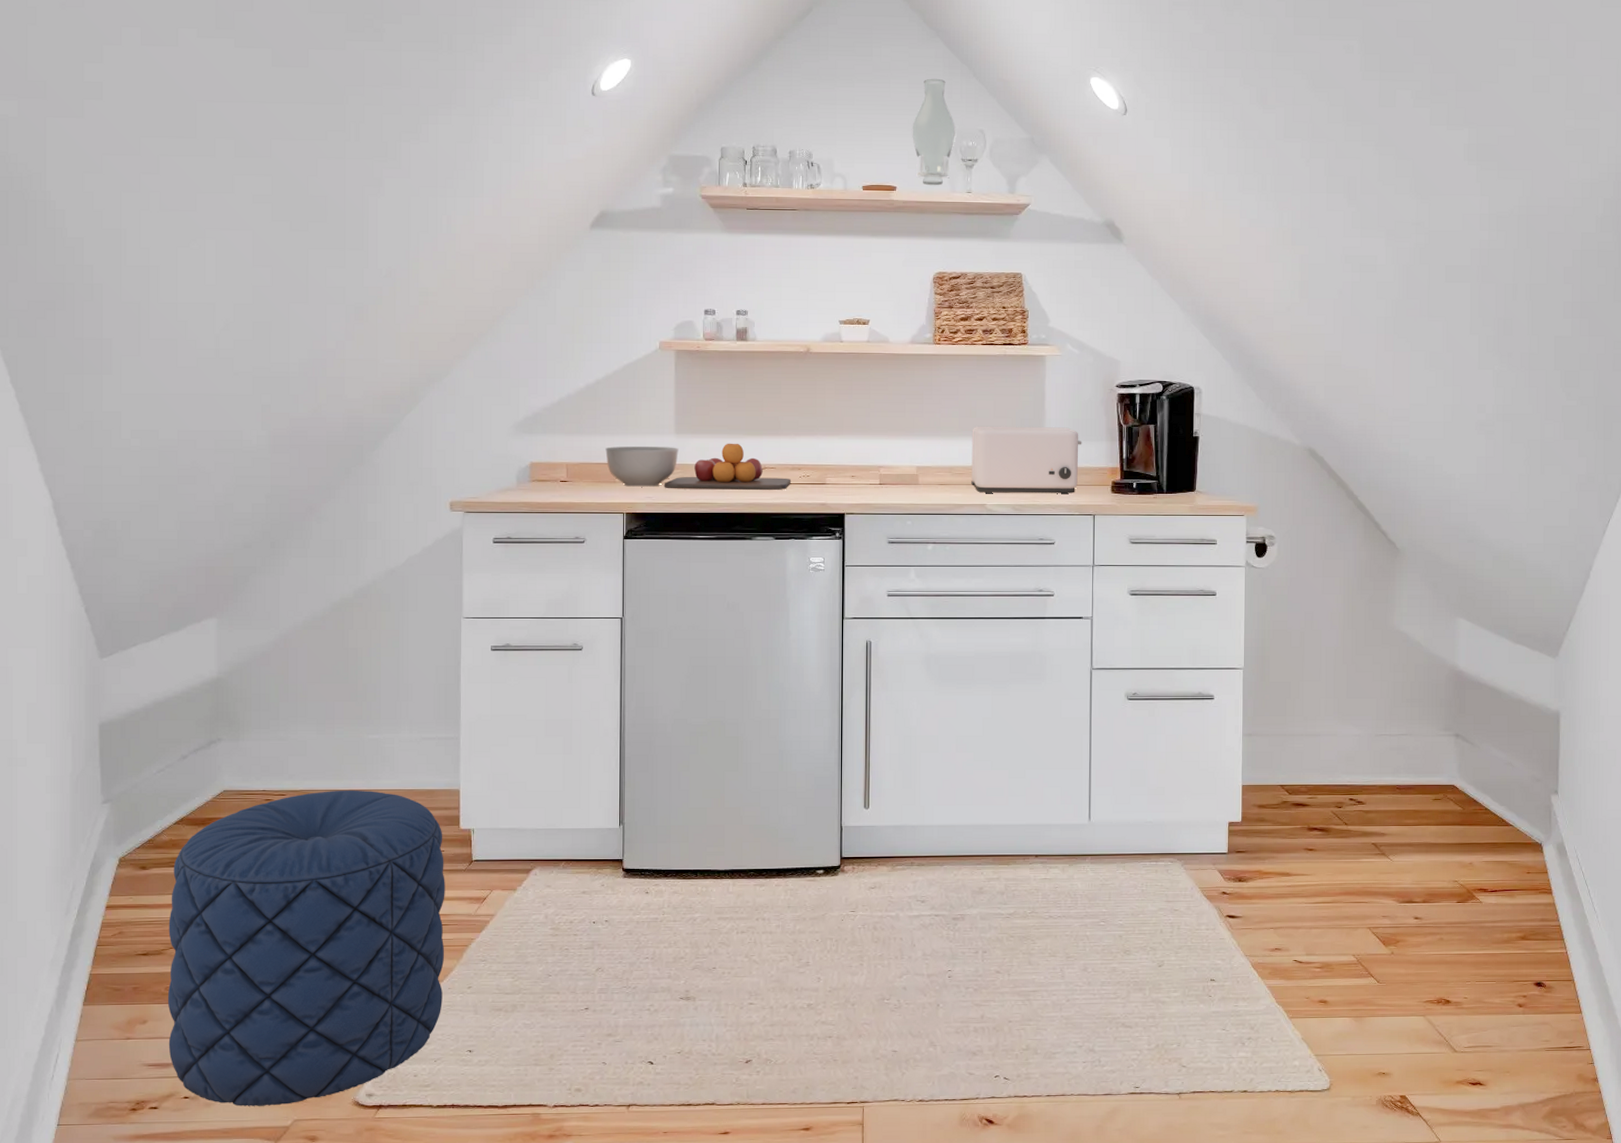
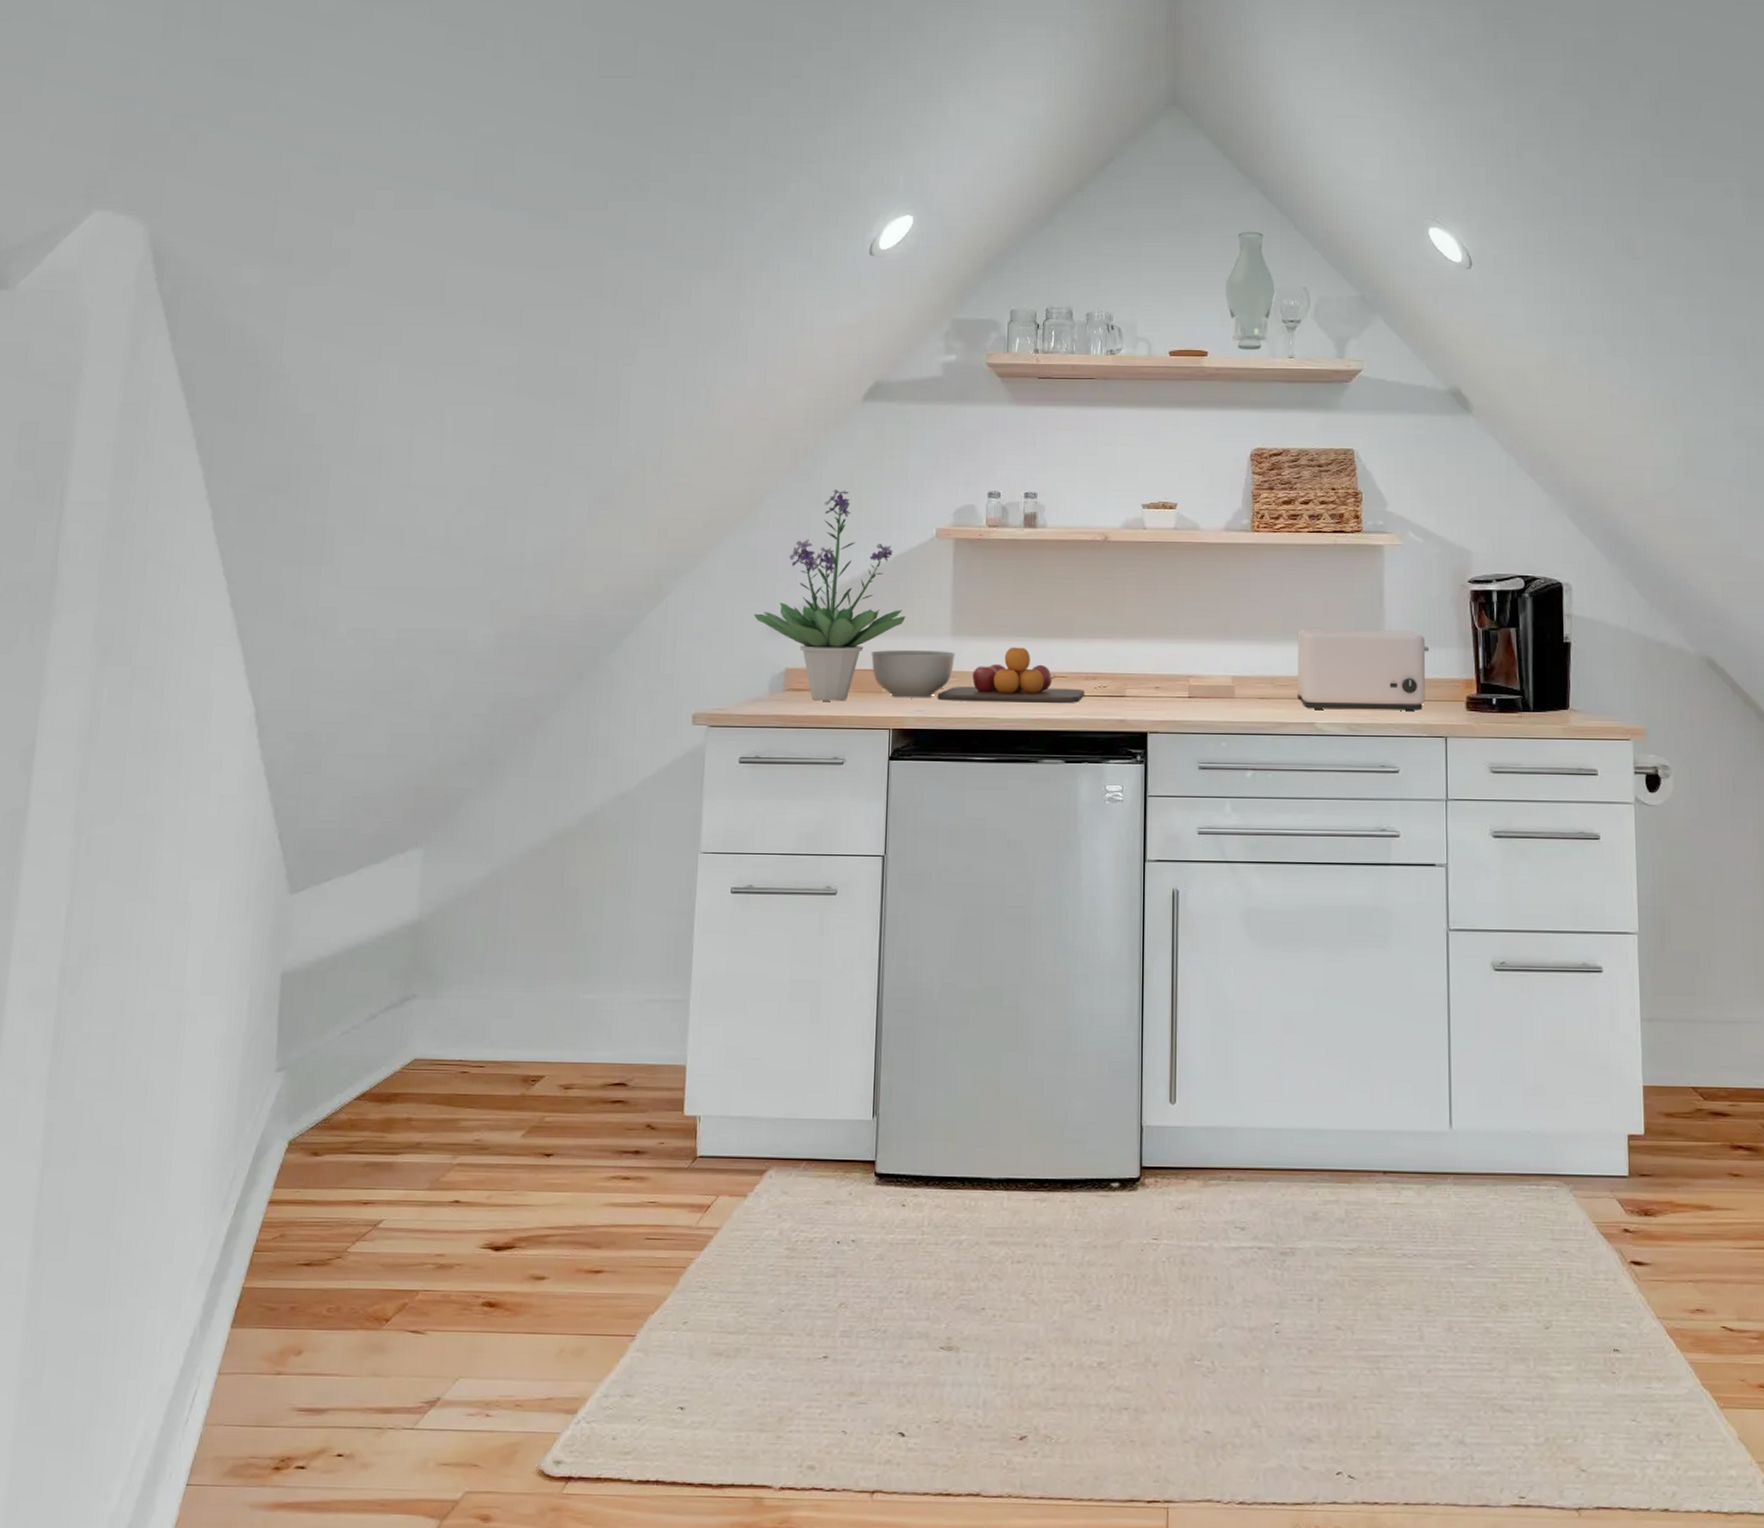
pouf: present [167,790,445,1107] -> none [324,1062,664,1472]
potted plant: none [500,307,635,490] -> present [753,489,906,701]

